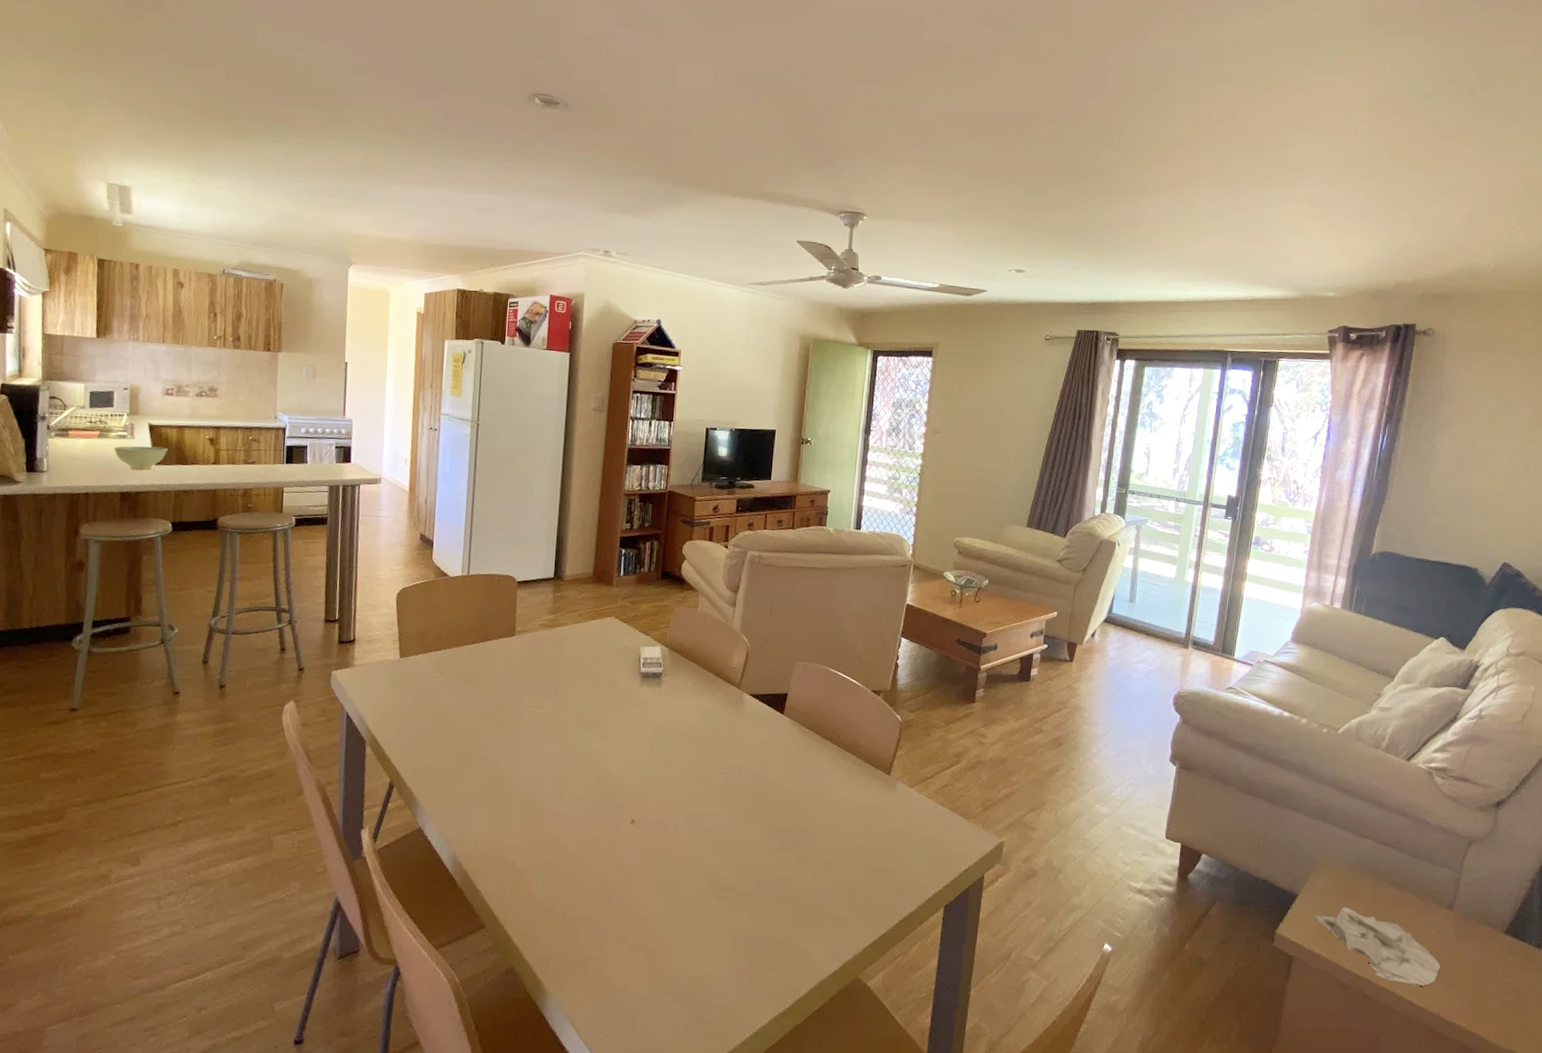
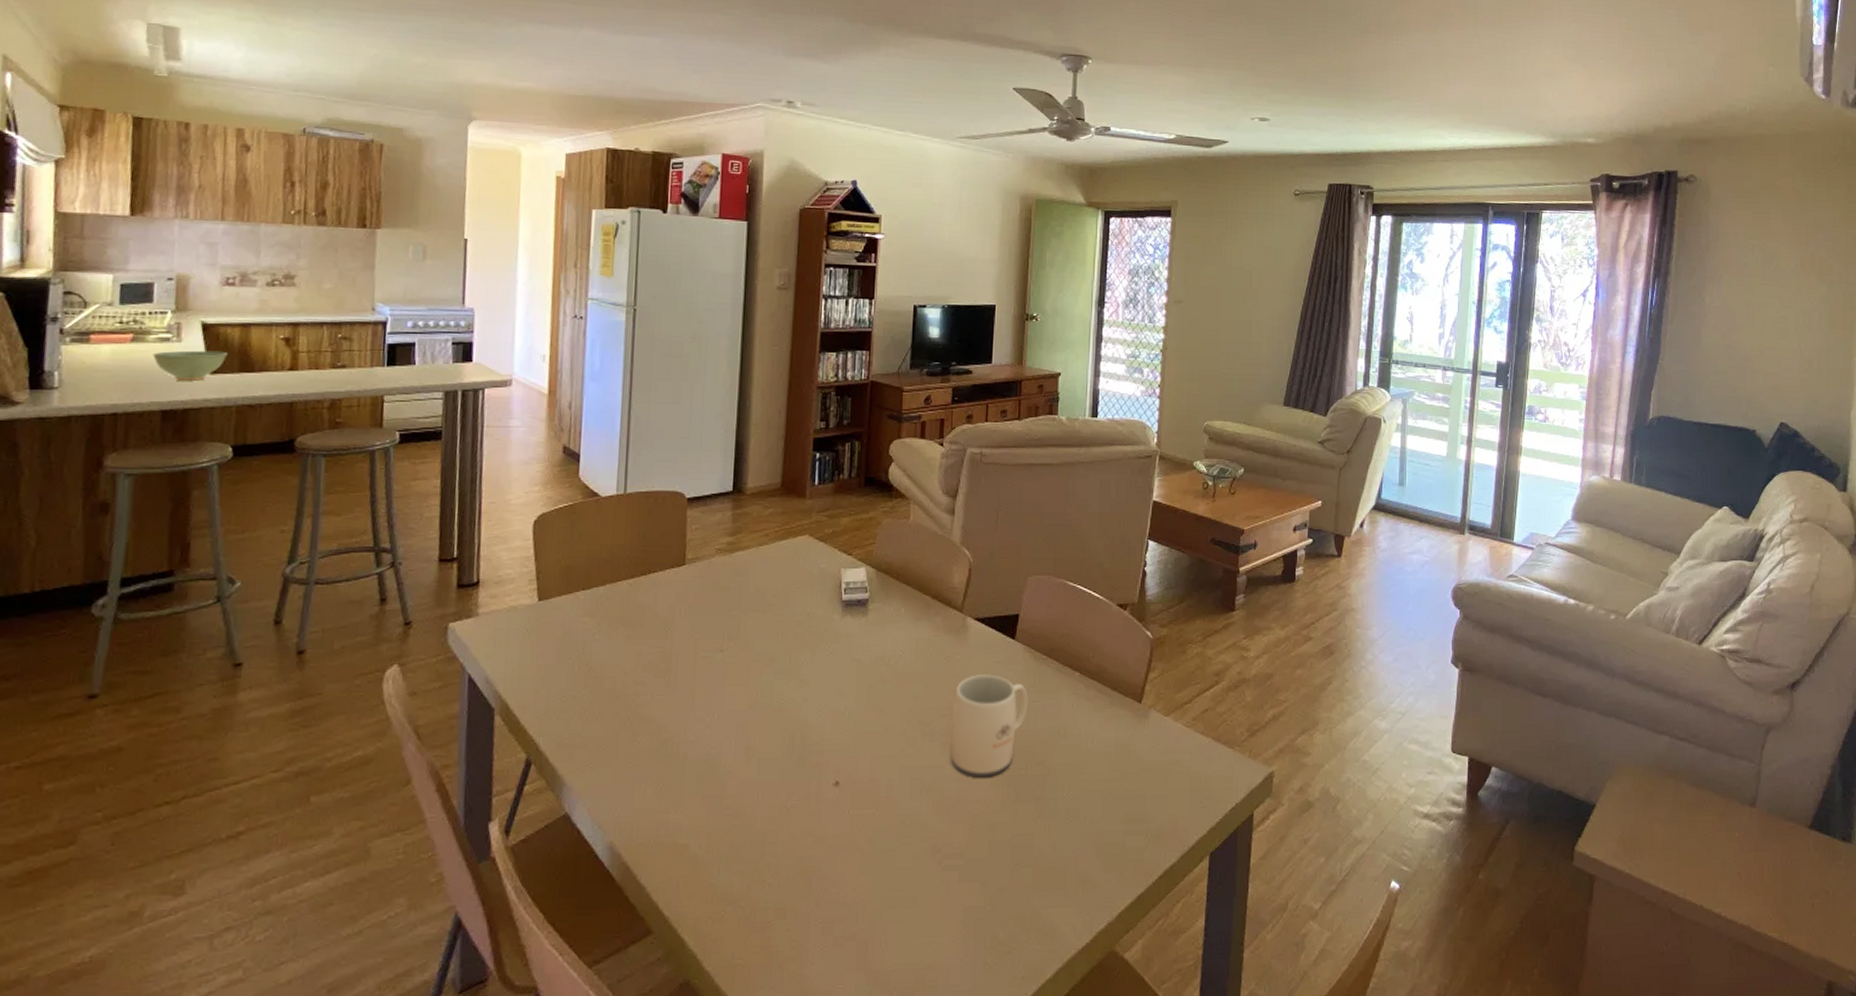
mug: none [726,741,794,827] -> present [949,673,1029,778]
tissue: present [1315,906,1441,987] -> none [1615,813,1748,897]

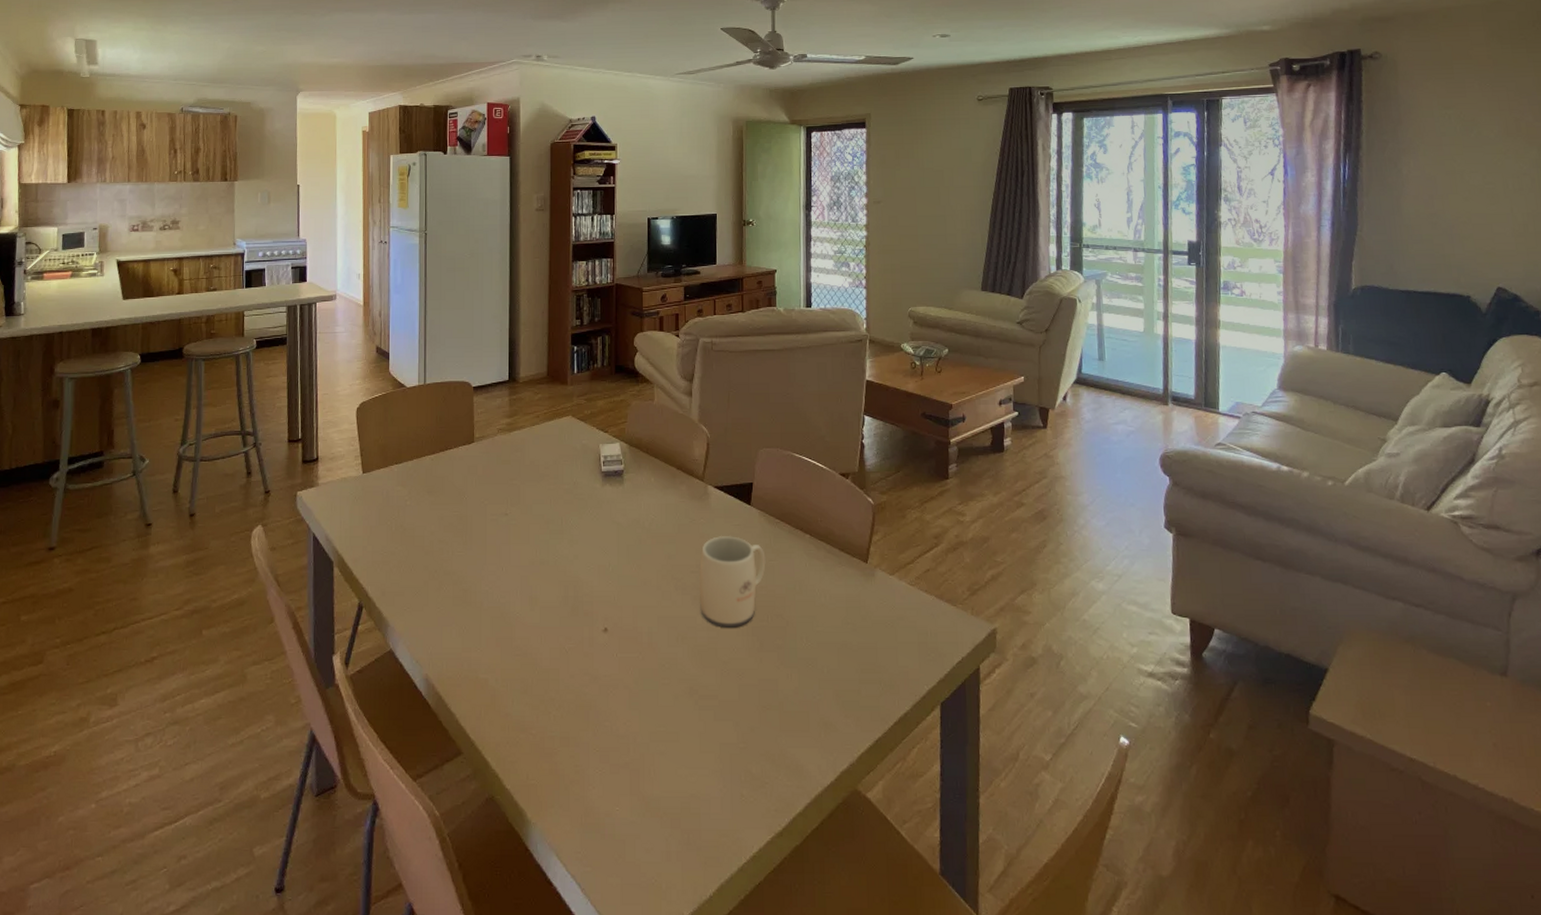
bowl: present [153,350,227,381] -> none [85,281,135,305]

